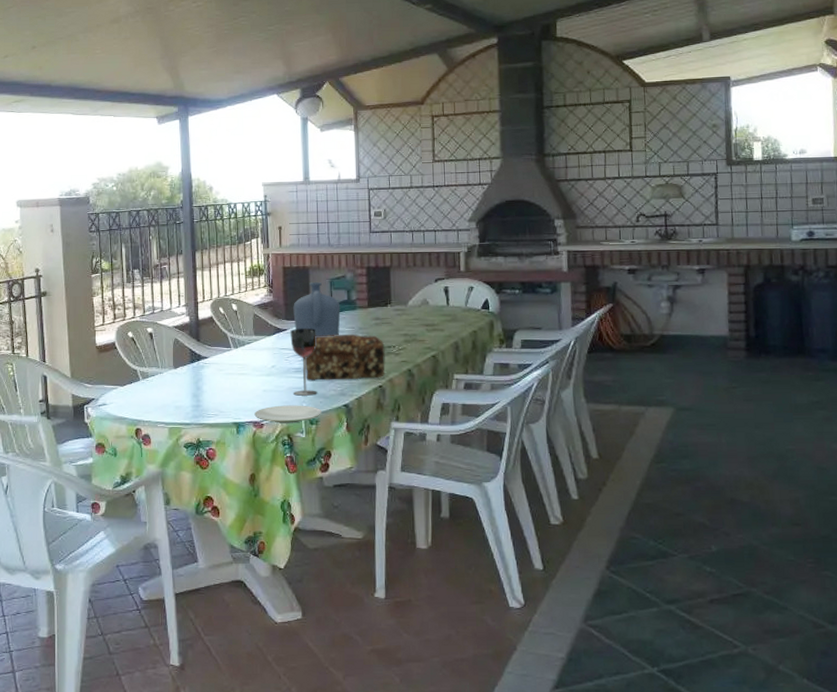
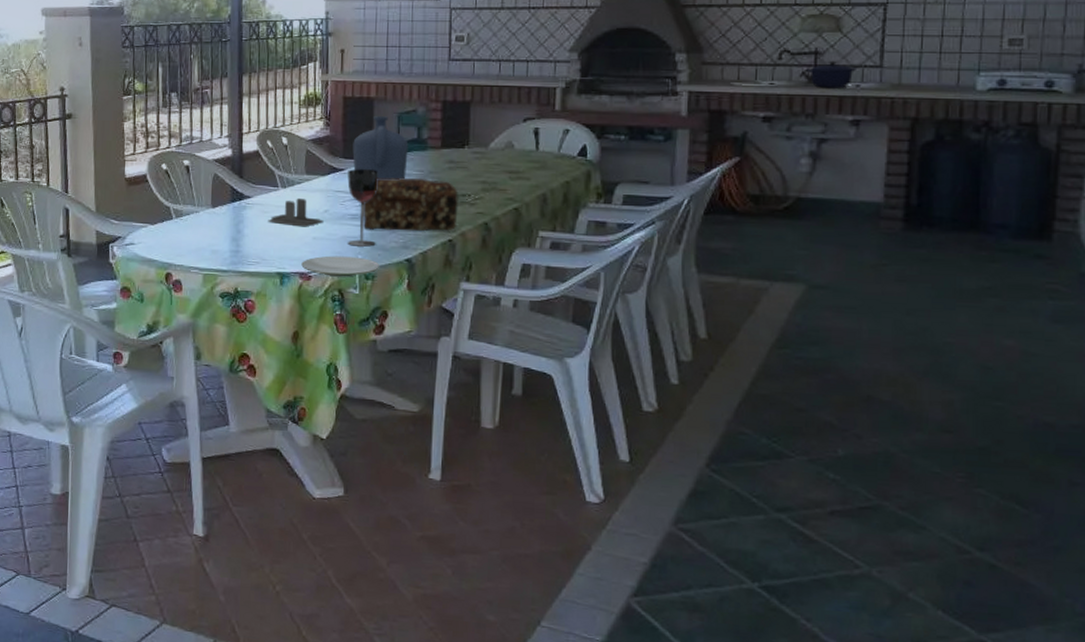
napkin holder: none [223,357,272,382] -> present [268,198,324,227]
cooking pot: none [659,221,698,244] -> present [806,60,856,88]

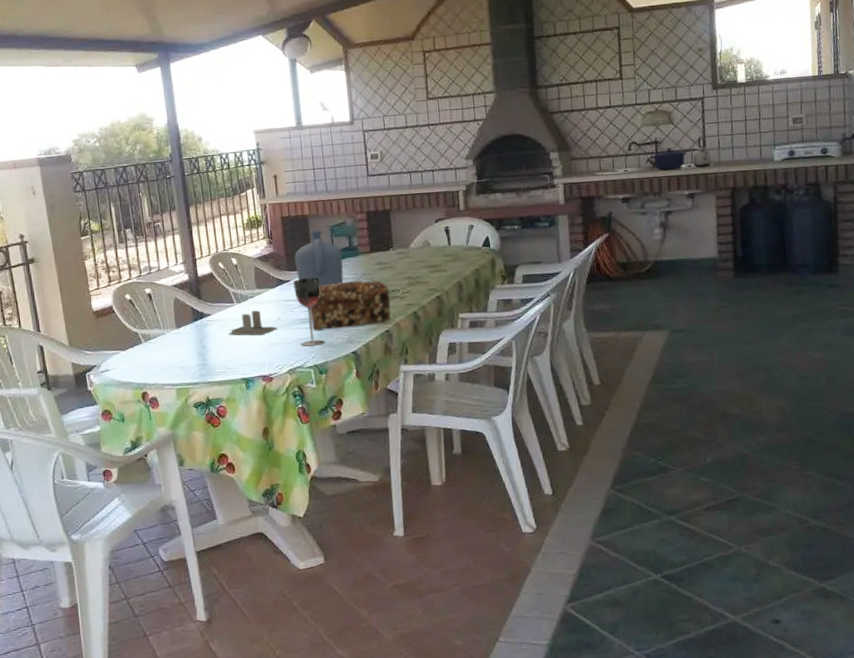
plate: present [301,256,379,277] -> none [263,355,330,376]
kettle: none [863,51,888,89] -> present [693,137,711,168]

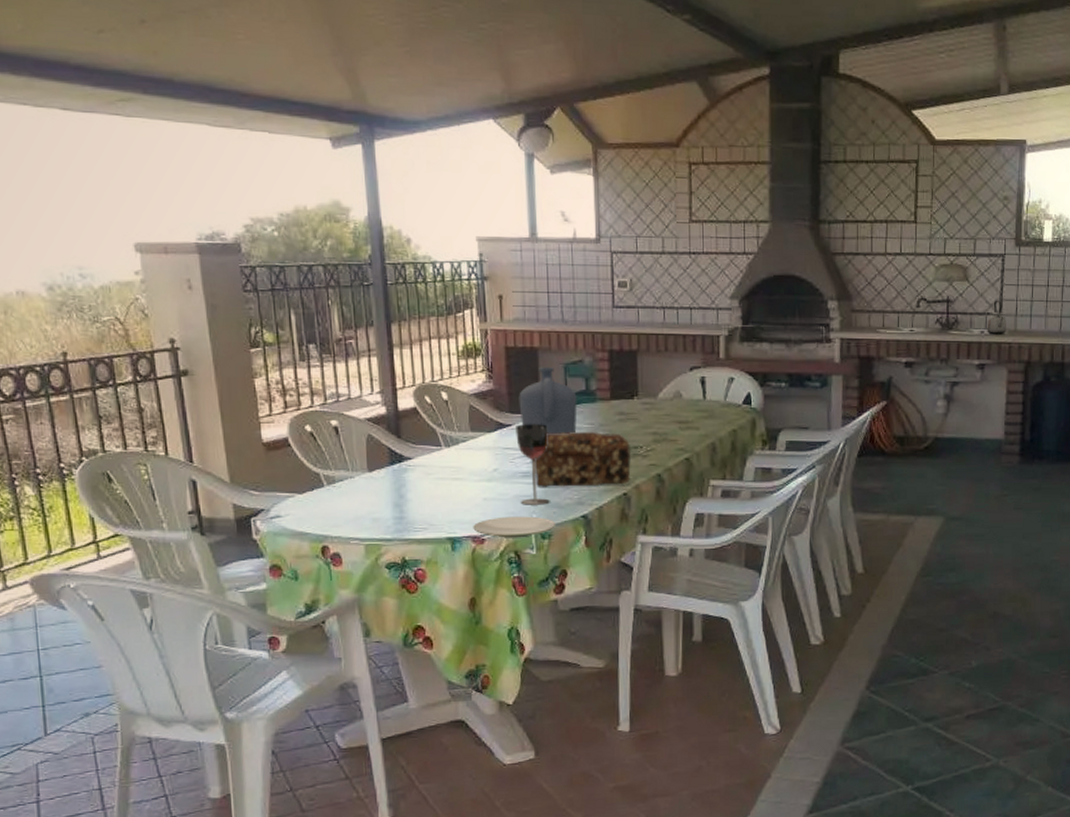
napkin holder: present [228,310,278,336] -> none [433,458,494,488]
plate: none [263,355,330,376] -> present [473,516,555,538]
cooking pot: present [650,147,687,171] -> none [940,308,981,335]

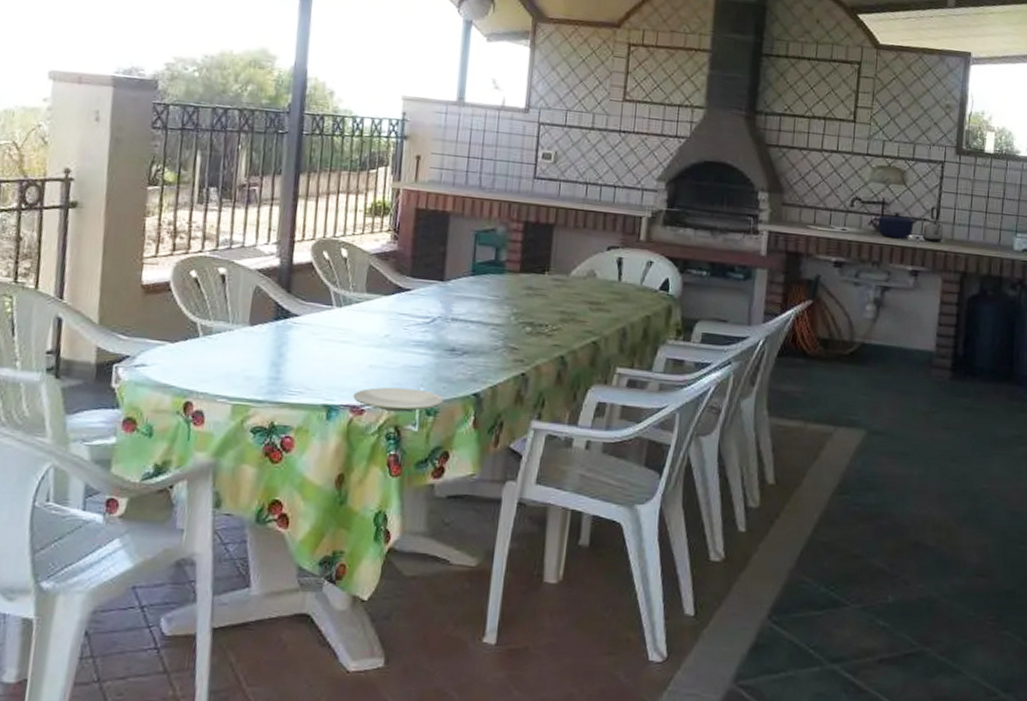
wineglass: present [516,424,550,505] -> none [409,290,449,378]
water jug: present [519,367,577,434] -> none [421,232,485,305]
bread loaf: present [533,431,631,487] -> none [428,301,535,363]
cooking pot: none [940,308,981,335] -> present [874,211,917,239]

